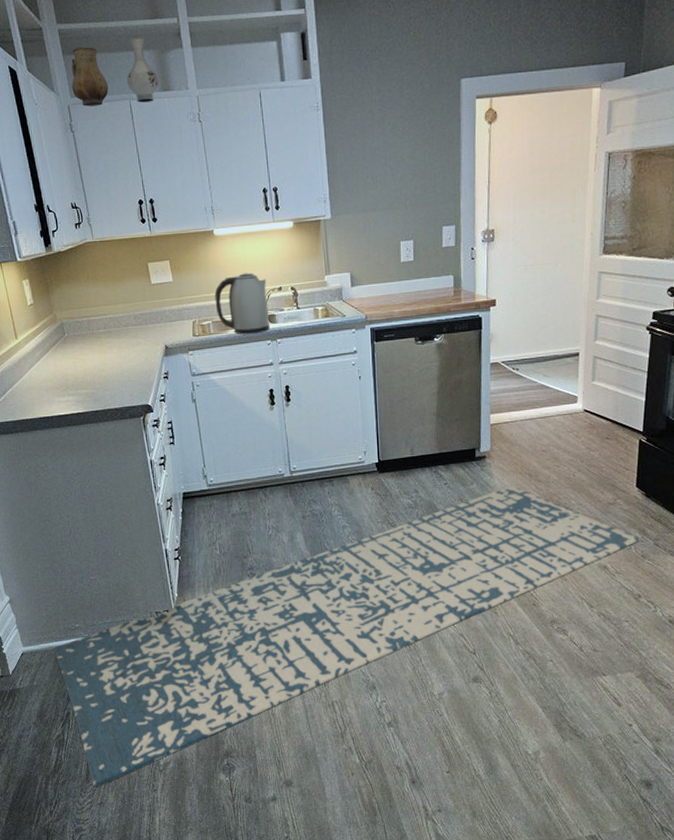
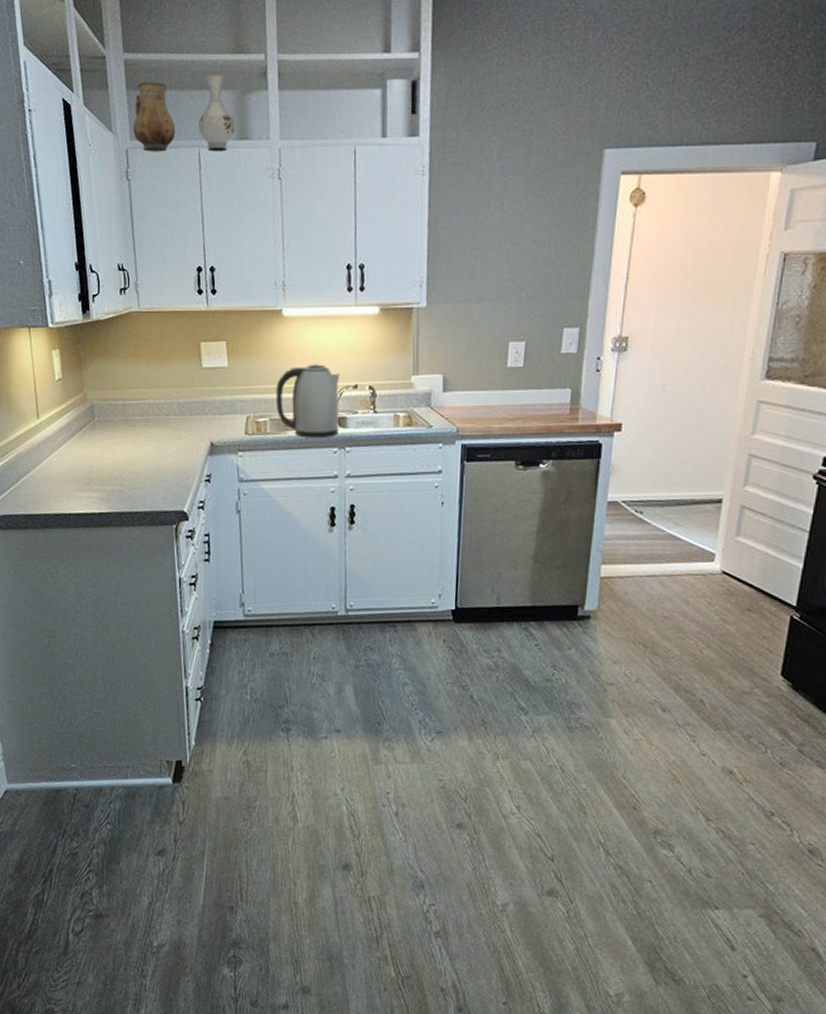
rug: present [53,485,640,788] -> none [42,655,780,963]

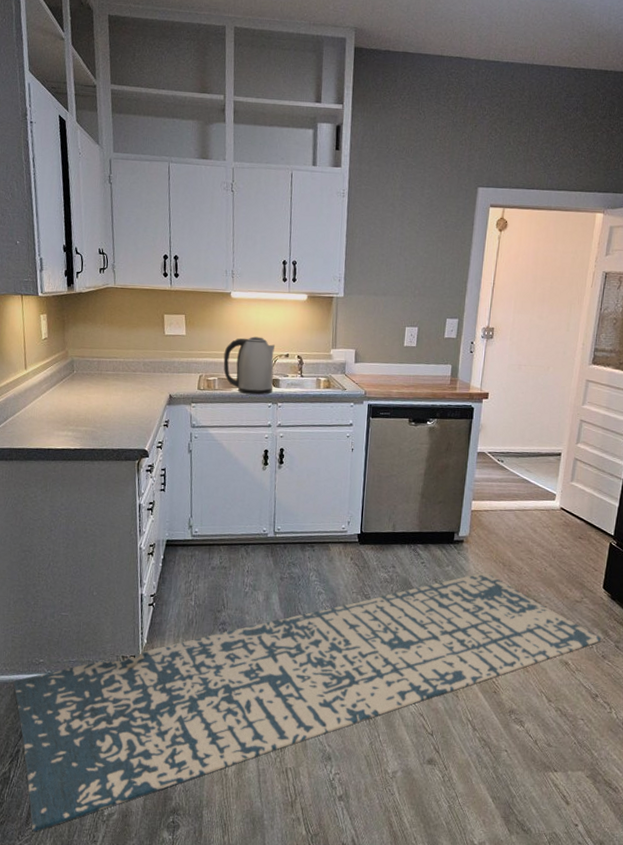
rug: none [42,655,780,963] -> present [13,571,602,832]
ceramic pitcher: present [133,82,176,152] -> none [116,108,151,164]
vase: present [198,75,235,152] -> none [169,107,199,167]

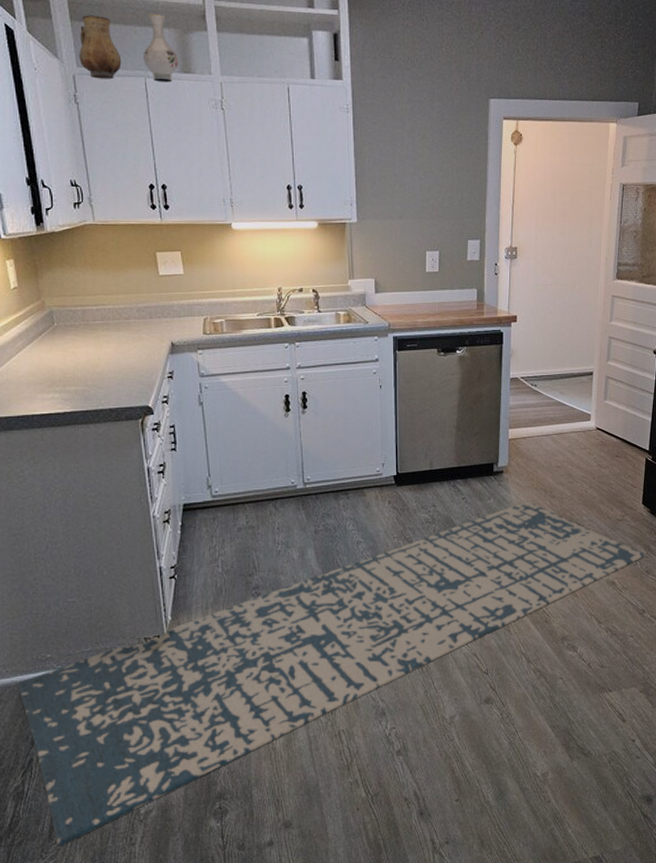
ceramic pitcher: none [116,108,151,164] -> present [79,15,122,80]
vase: none [169,107,199,167] -> present [143,14,178,83]
kettle: present [223,336,276,396] -> none [230,271,289,336]

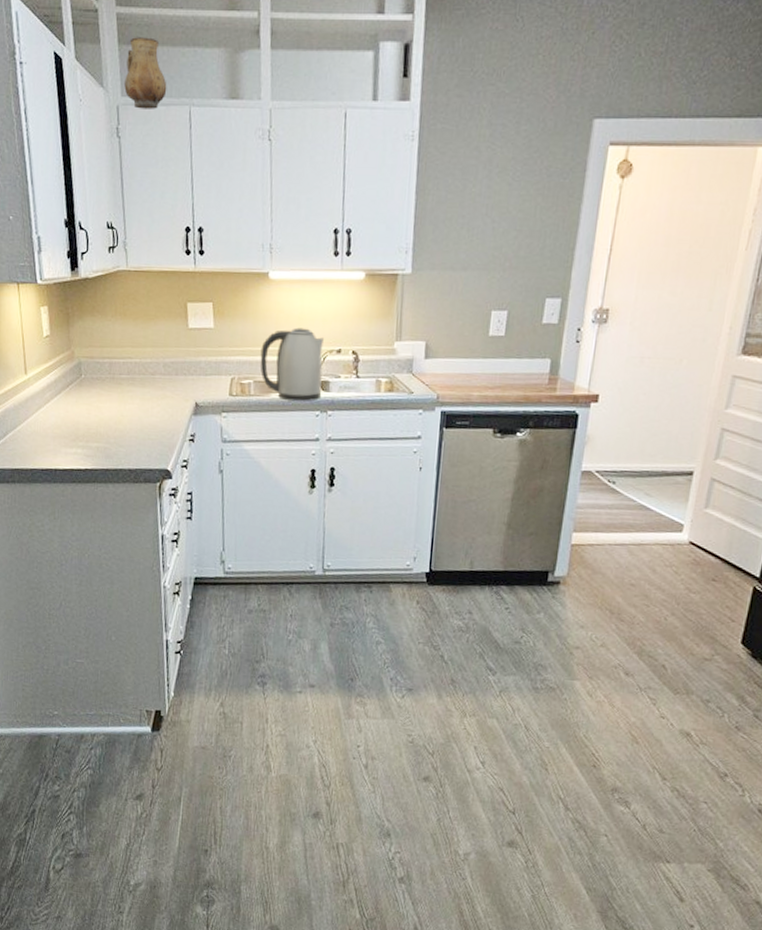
rug: present [17,500,645,847] -> none [25,620,737,899]
vase: present [143,14,178,83] -> none [189,32,227,111]
kettle: none [230,271,289,336] -> present [260,327,325,402]

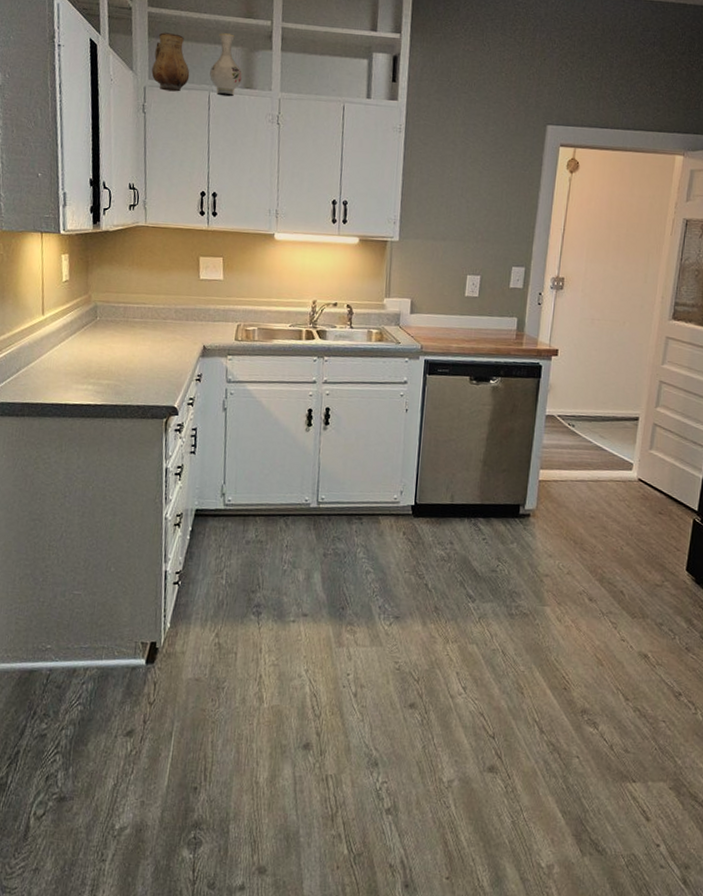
vase: none [189,32,227,111] -> present [209,33,242,97]
kettle: present [260,327,325,402] -> none [264,282,323,348]

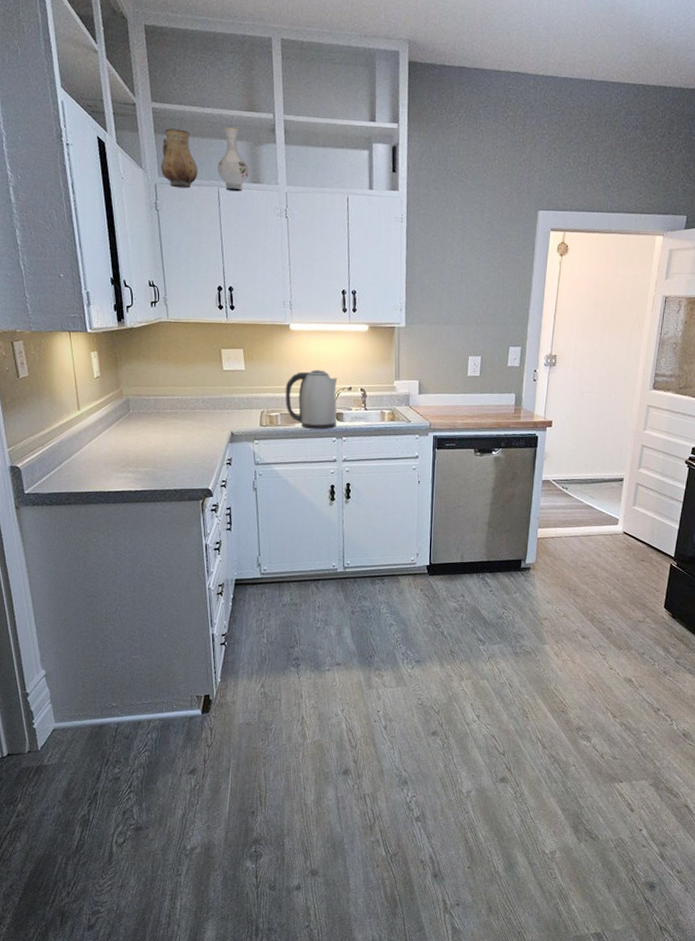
kettle: none [264,282,323,348] -> present [285,369,338,430]

